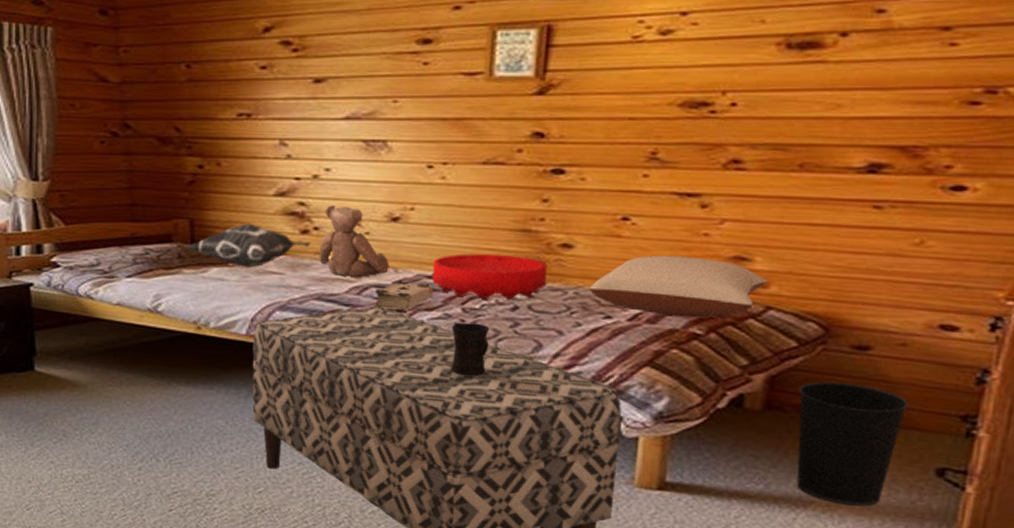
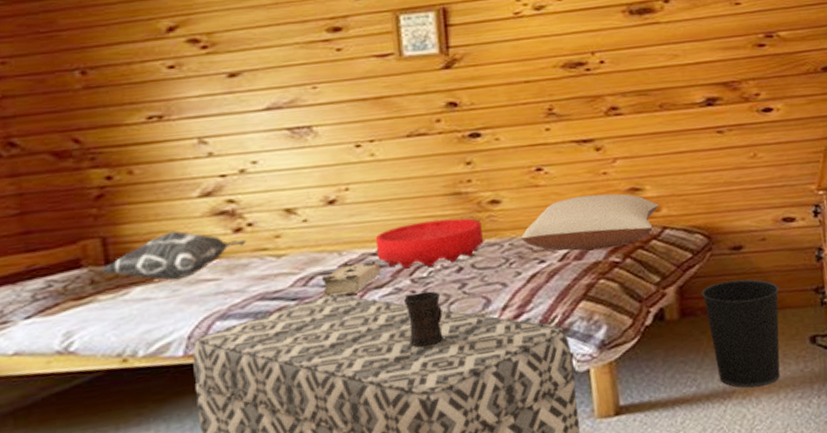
teddy bear: present [319,205,389,278] -> none [256,196,333,270]

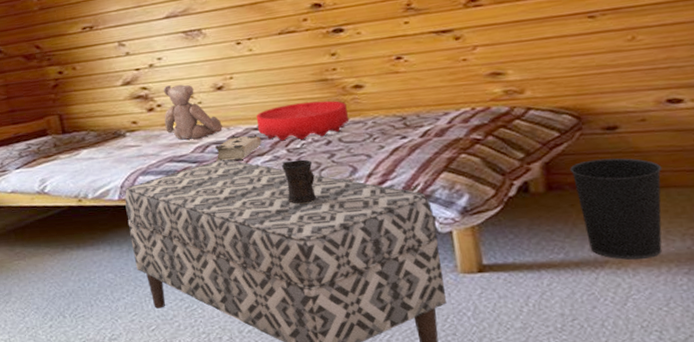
decorative pillow: present [101,231,246,280] -> none [60,110,157,146]
teddy bear: none [256,196,333,270] -> present [163,84,223,140]
pillow: present [520,193,659,251] -> none [383,78,523,129]

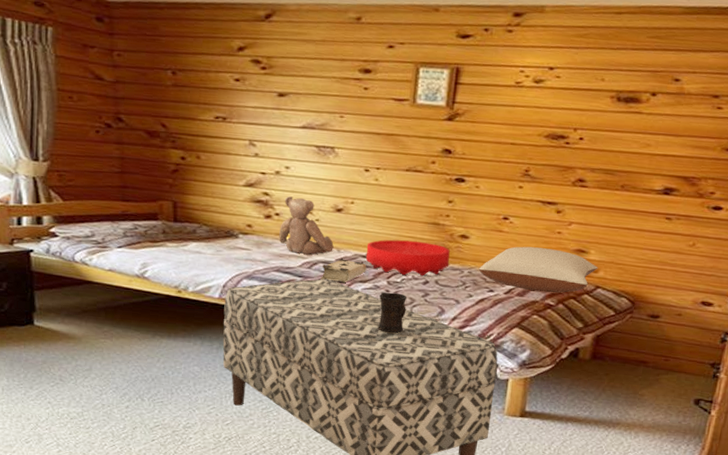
pillow: none [383,78,523,129] -> present [478,246,598,294]
wastebasket: present [570,158,663,261] -> none [610,339,681,427]

